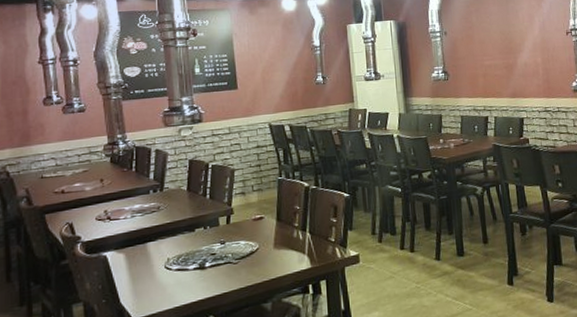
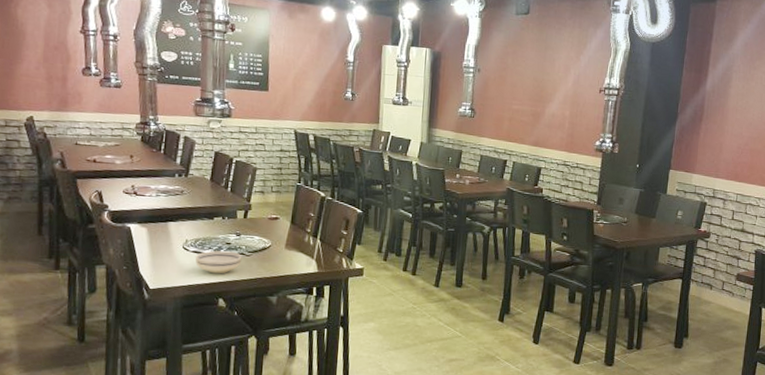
bowl: none [179,262,229,290] -> present [195,250,242,274]

